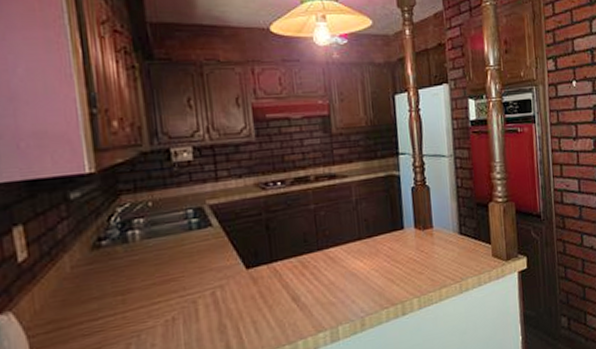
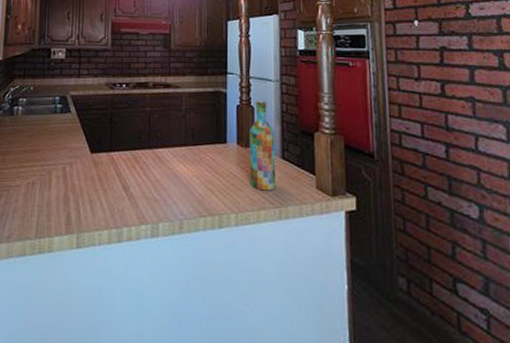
wine bottle: none [426,178,456,270] -> present [249,100,277,191]

